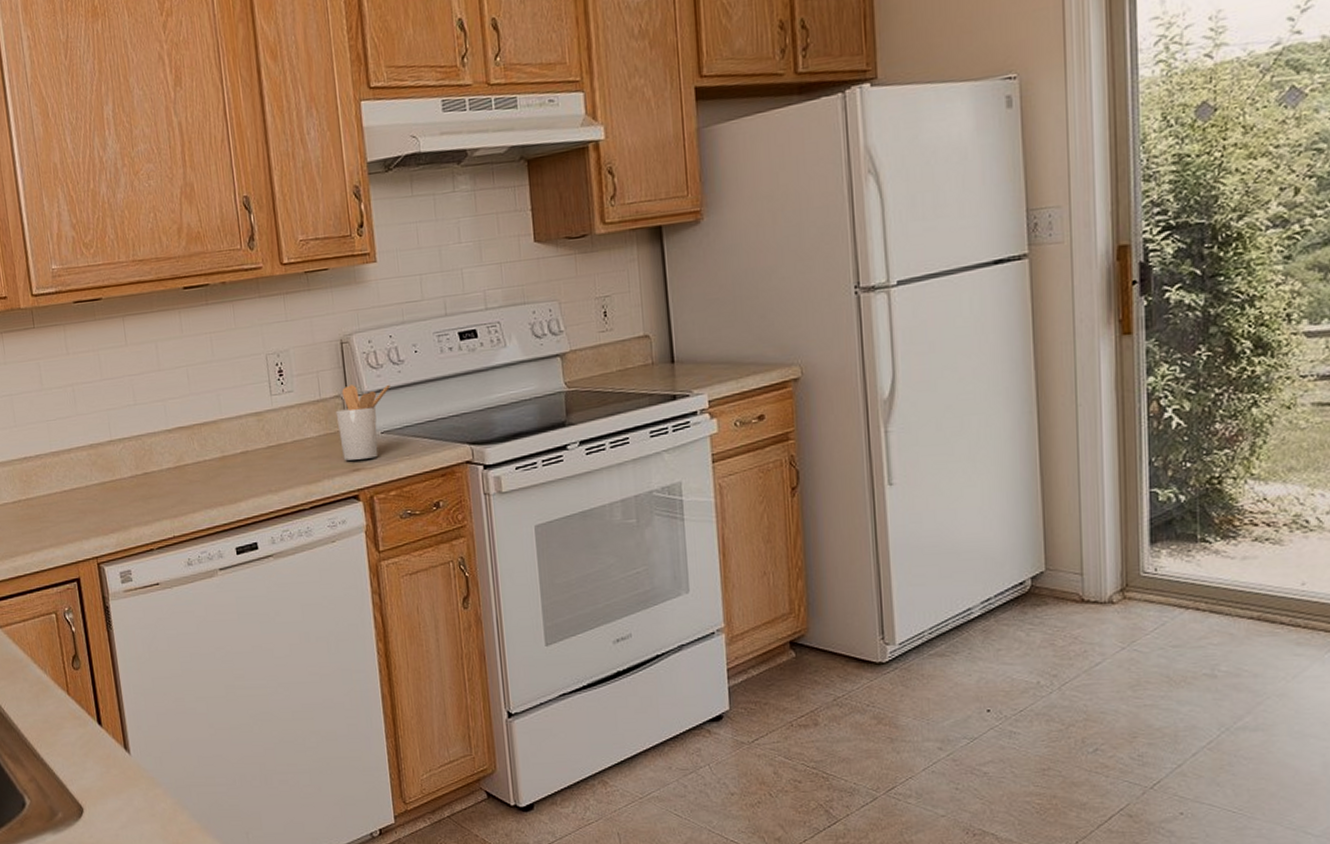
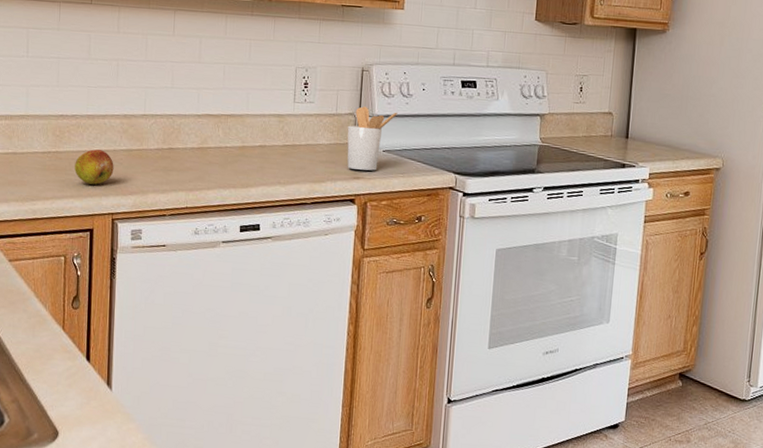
apple: none [48,488,90,529] -> present [75,149,114,185]

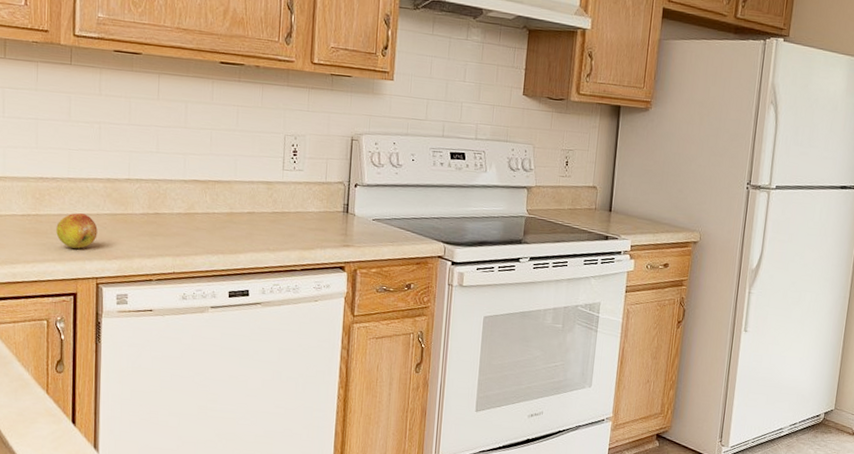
utensil holder: present [347,106,398,171] -> none [336,175,387,239]

